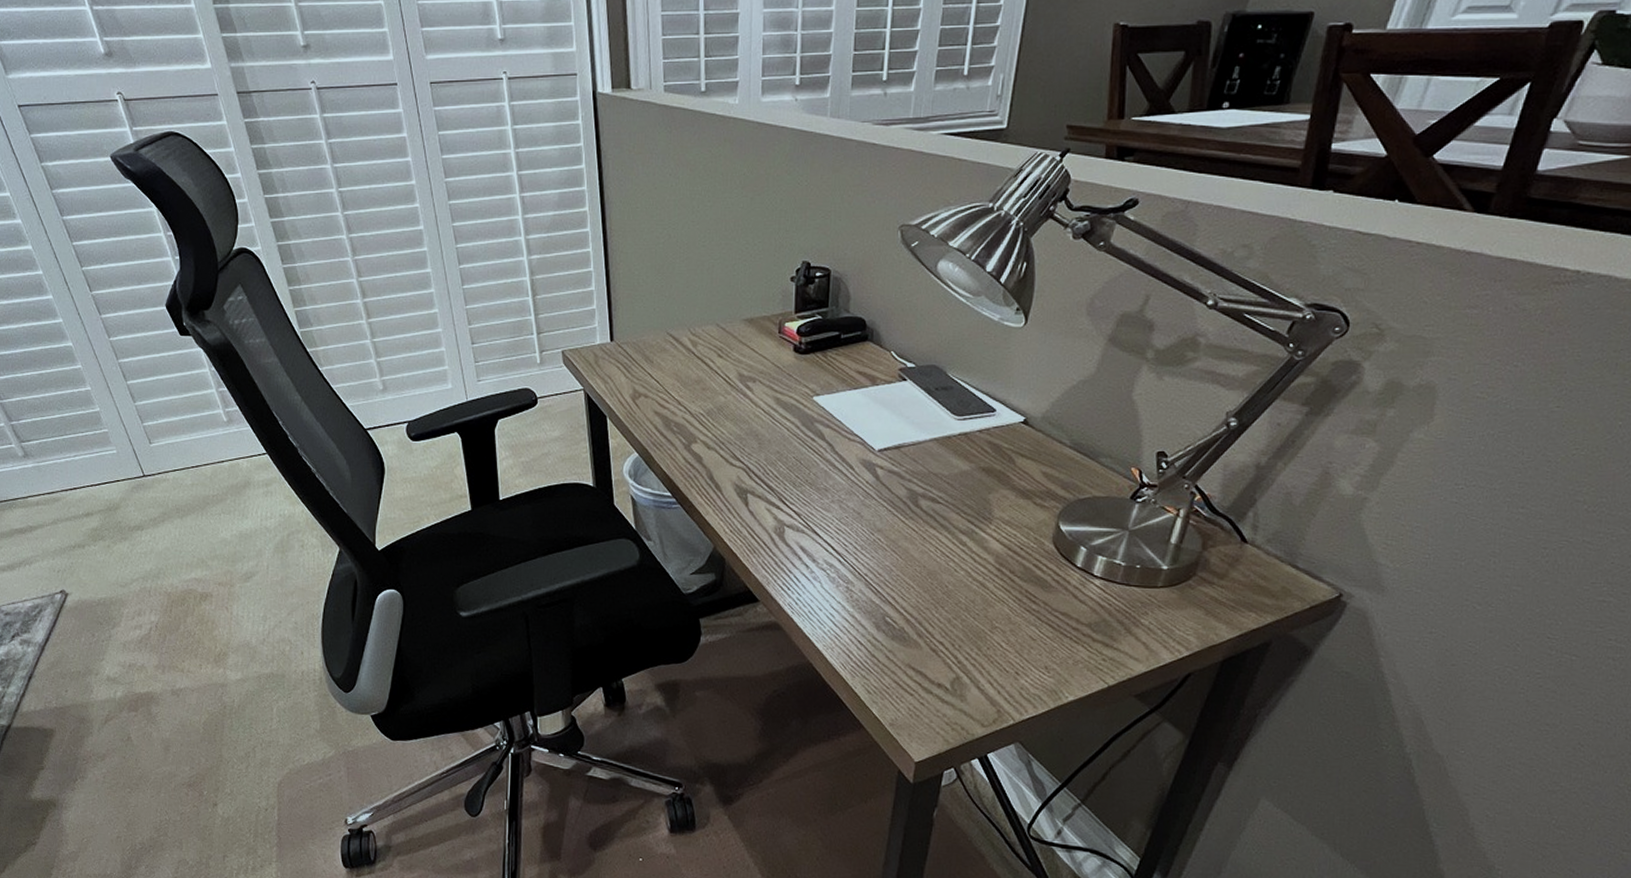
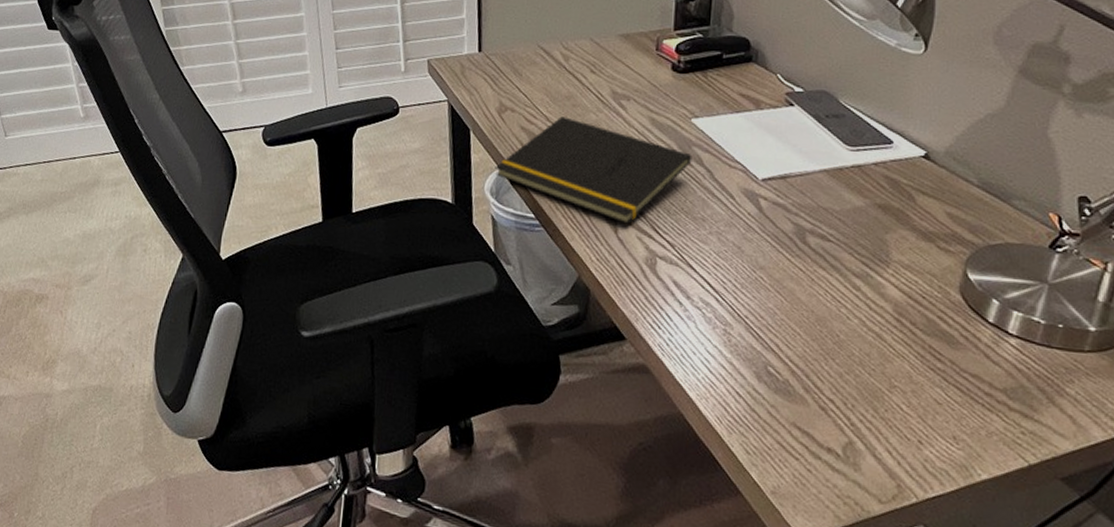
notepad: none [632,400,815,497] -> present [495,116,692,224]

